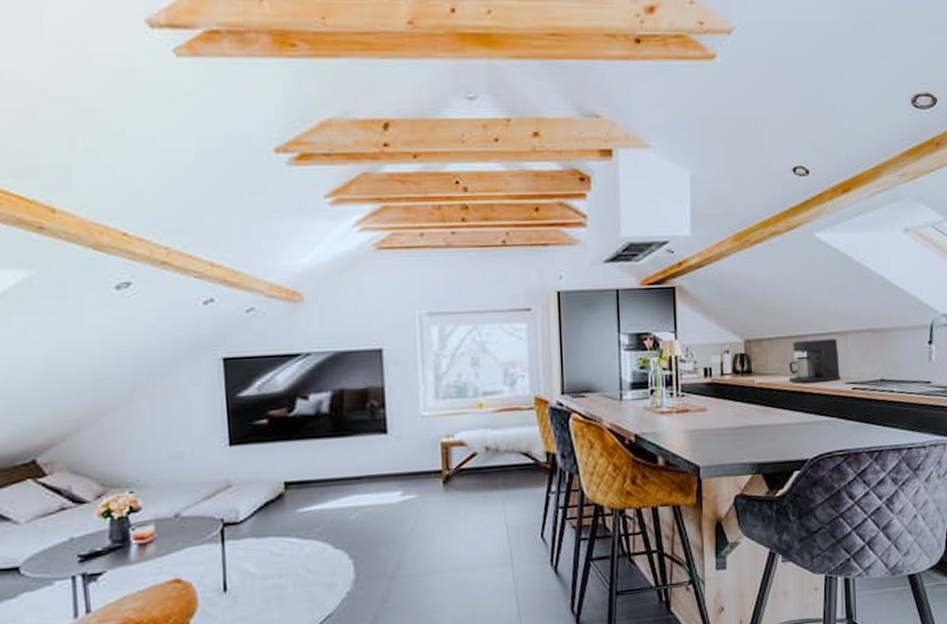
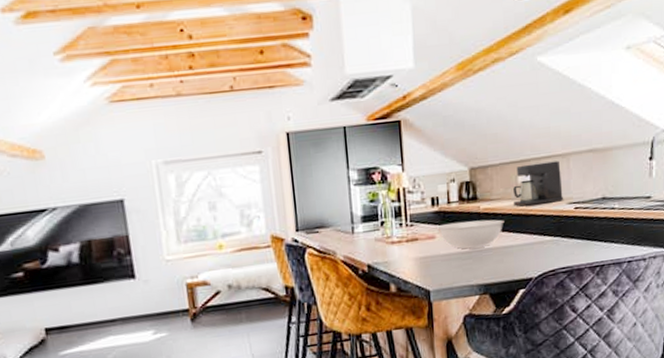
bowl: none [708,394,779,425] -> present [436,219,504,249]

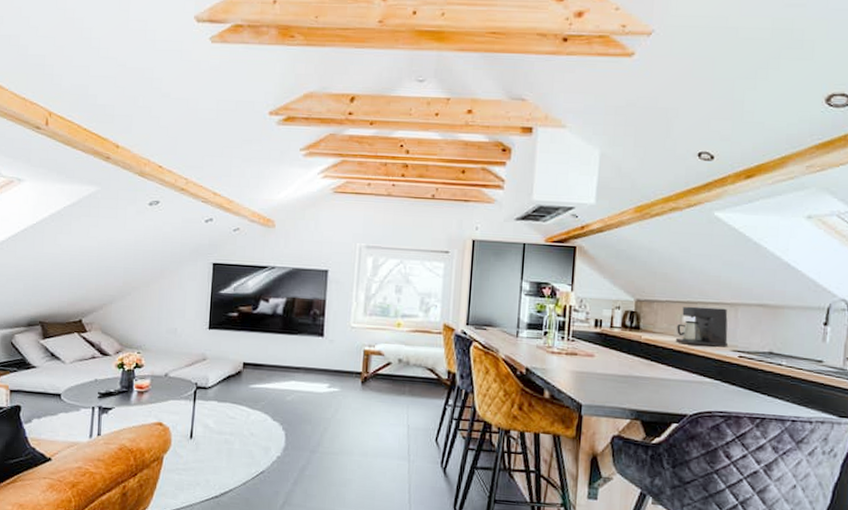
bowl: present [436,219,504,249] -> none [596,345,664,375]

